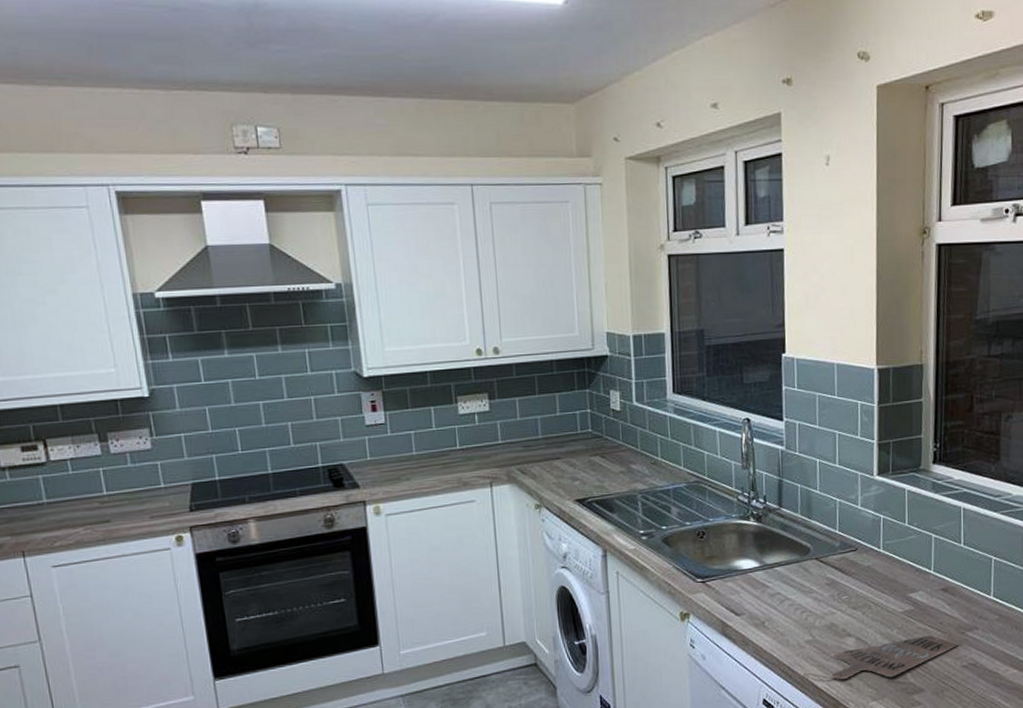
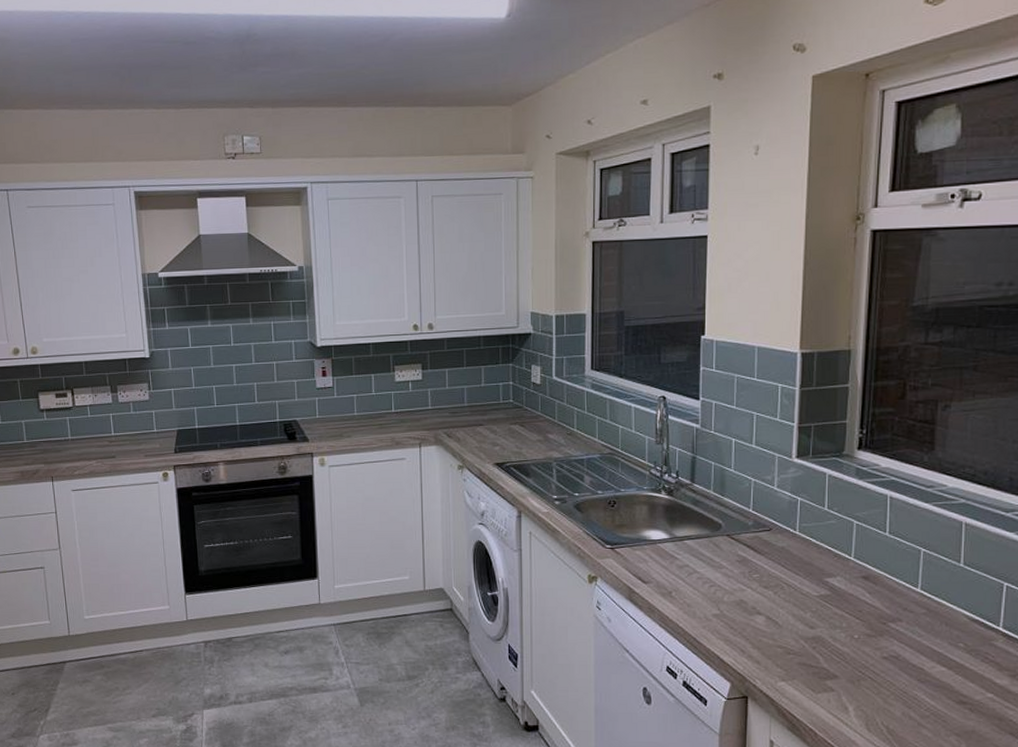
home sign: present [802,635,959,680] -> none [708,622,879,660]

